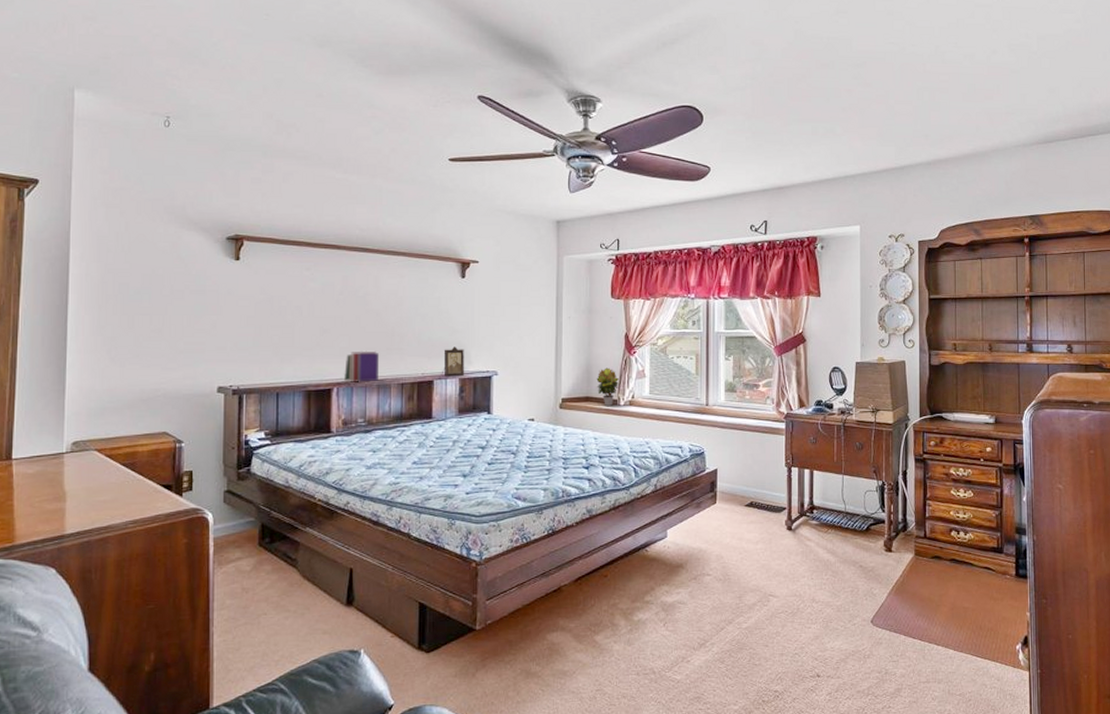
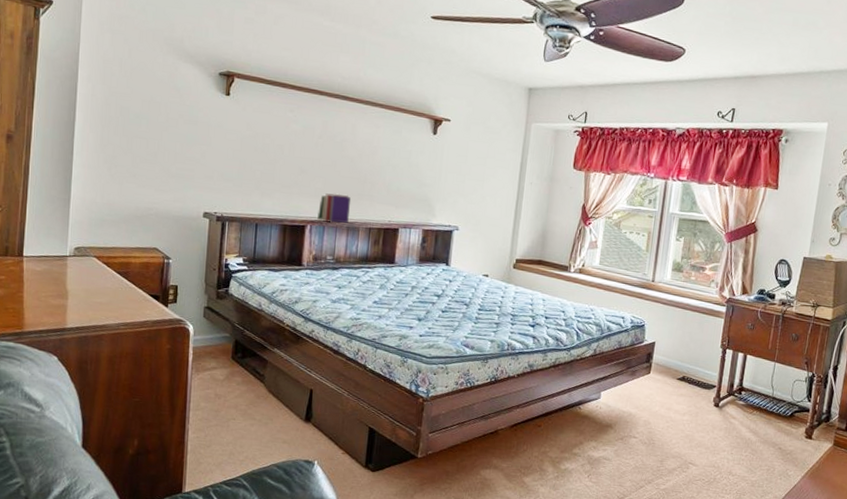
photo frame: present [441,347,465,377] -> none [406,199,429,228]
potted plant: present [596,367,620,406] -> none [550,235,572,271]

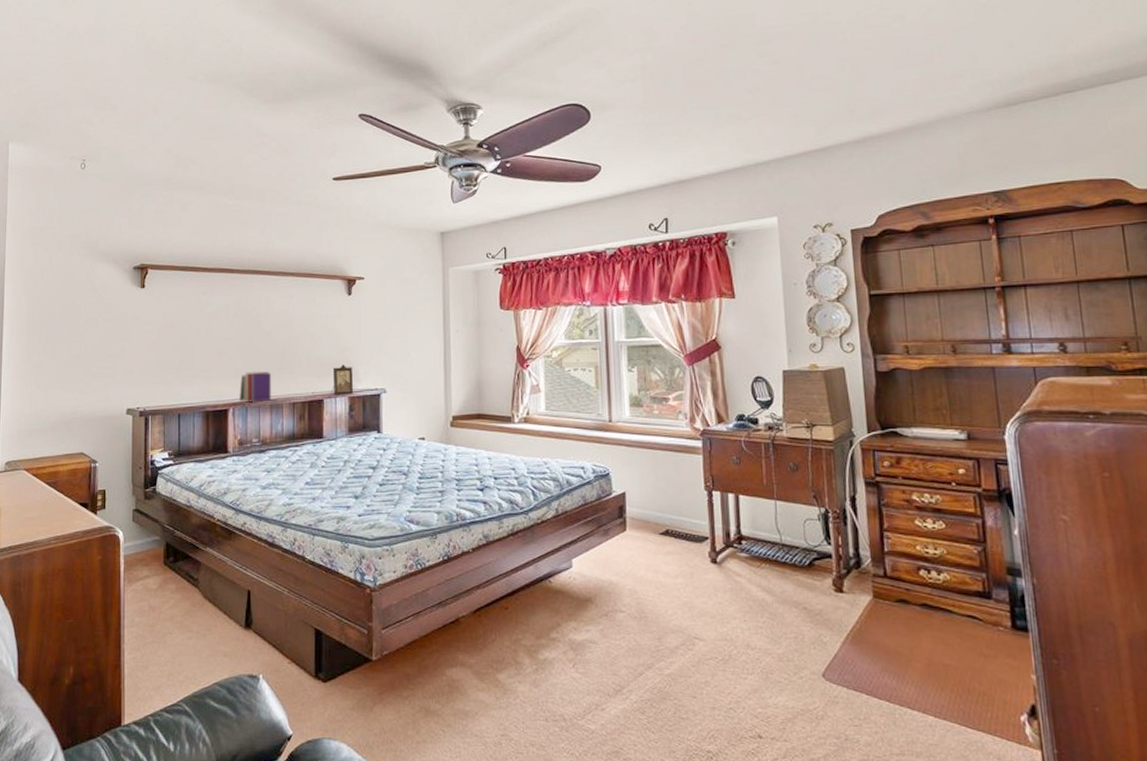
photo frame: none [406,199,429,228] -> present [330,364,354,396]

